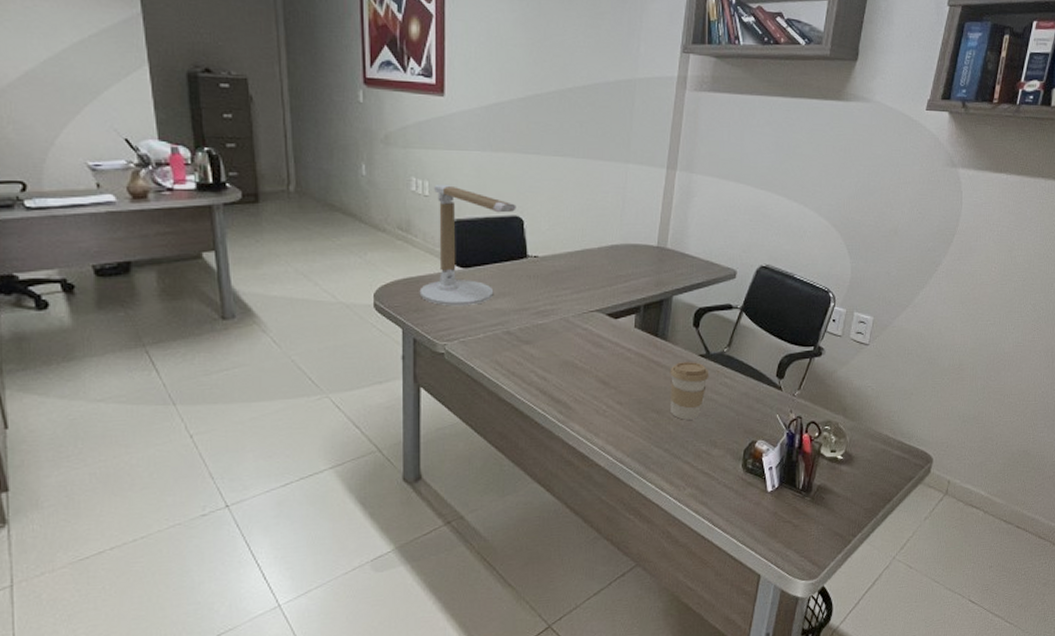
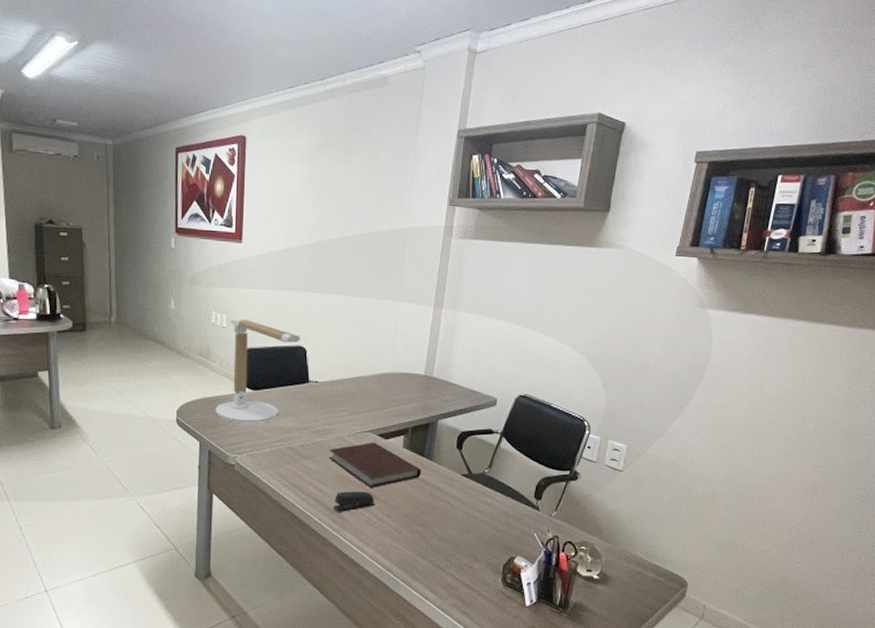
notebook: none [551,322,655,374] -> present [328,441,421,489]
stapler: none [558,377,605,401] -> present [333,491,375,512]
coffee cup: present [669,362,709,420] -> none [434,481,471,534]

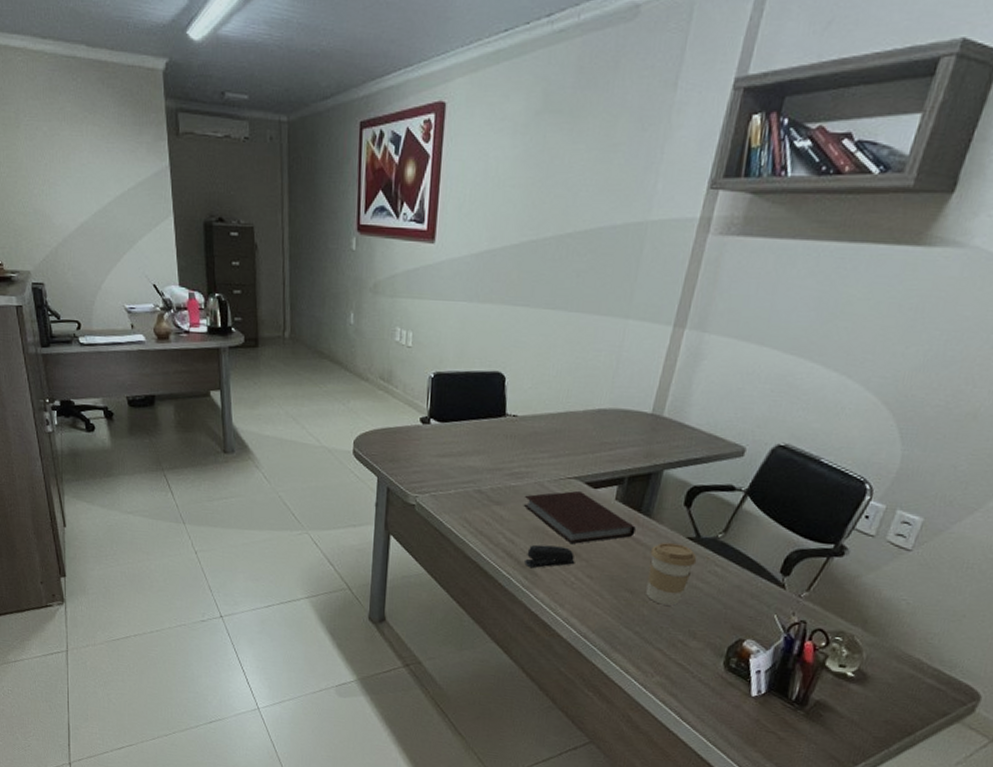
desk lamp: present [215,317,301,424] -> none [396,334,499,461]
coffee cup: none [434,481,471,534] -> present [646,542,697,606]

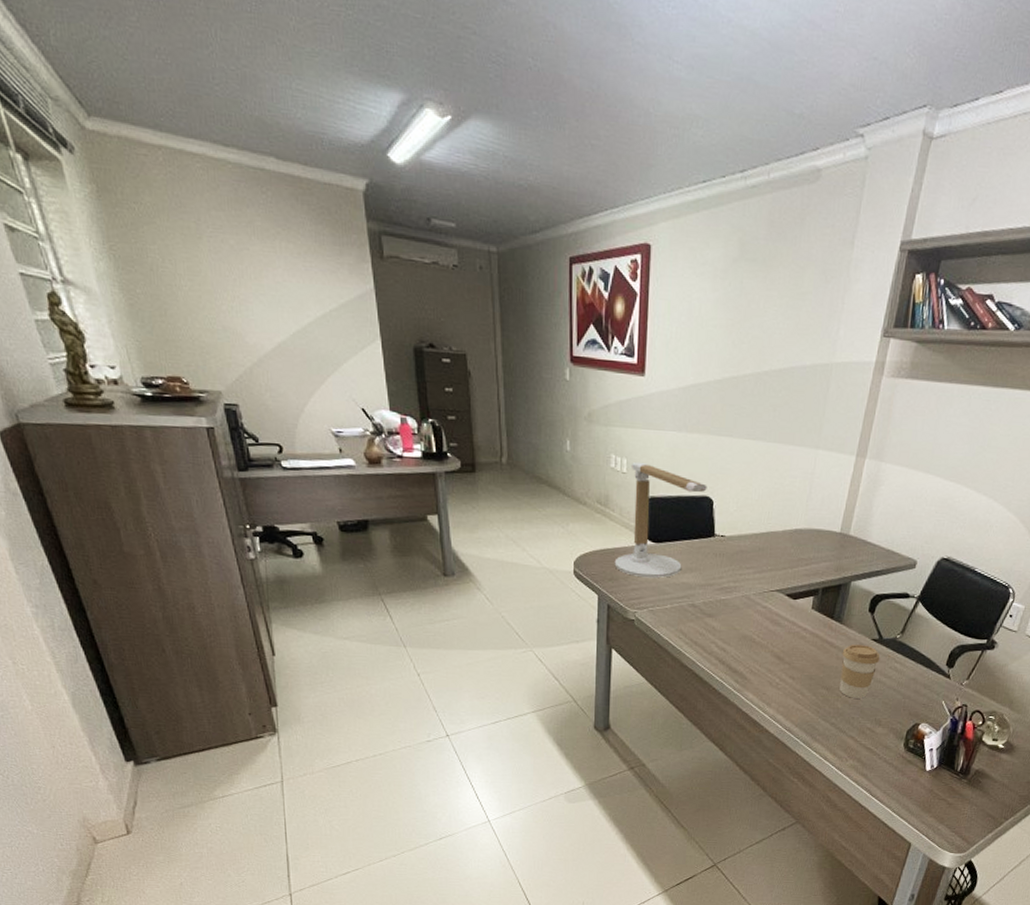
desk lamp: none [396,334,499,461] -> present [614,461,707,578]
notebook: present [523,490,636,545] -> none [732,601,829,650]
stapler: present [525,544,575,568] -> none [735,651,779,672]

